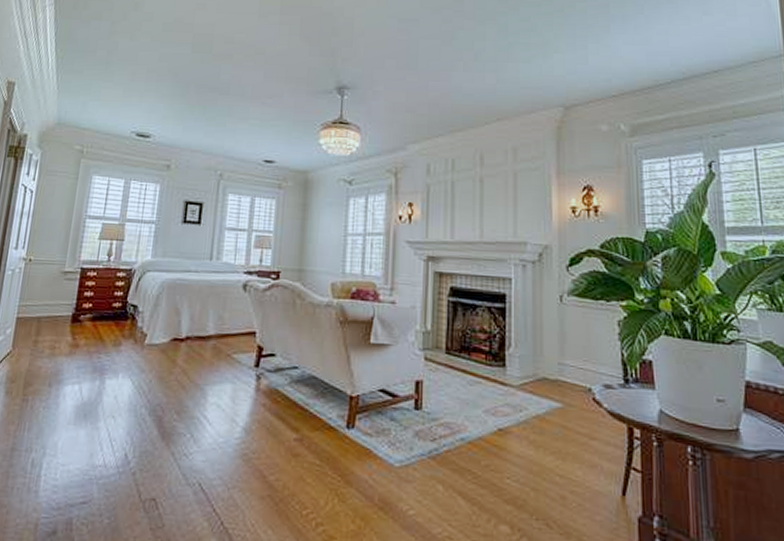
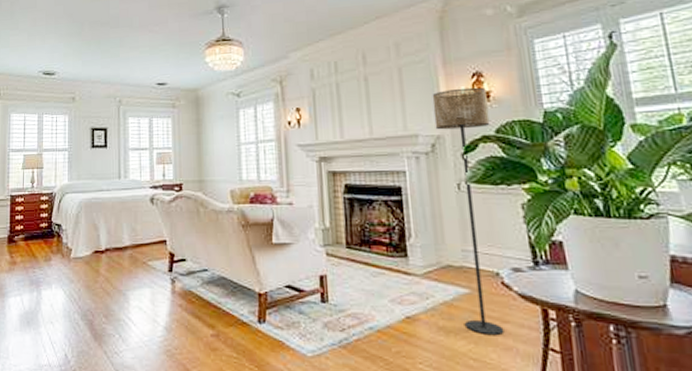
floor lamp: none [544,200,596,453] -> present [432,87,504,336]

